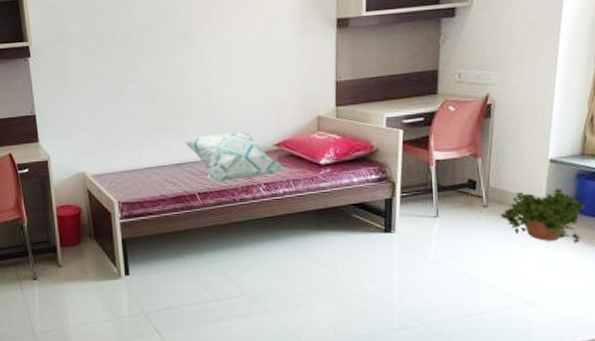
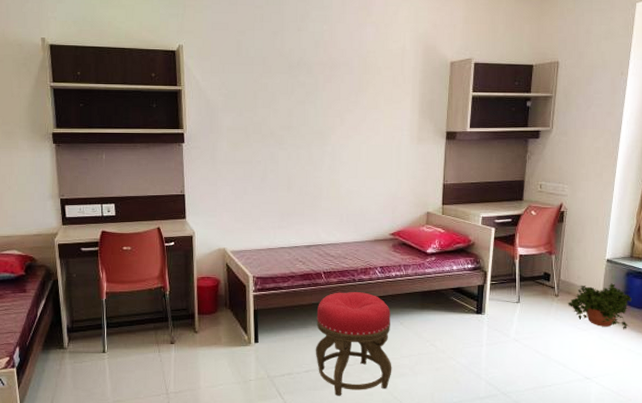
decorative pillow: present [183,131,284,182] -> none [313,221,397,263]
stool: none [193,214,286,332] -> present [315,292,392,397]

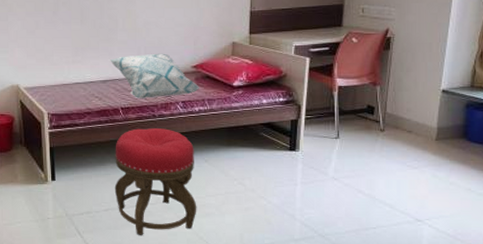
decorative pillow: none [313,221,397,263] -> present [109,53,200,98]
potted plant: present [567,283,632,330] -> none [395,116,472,168]

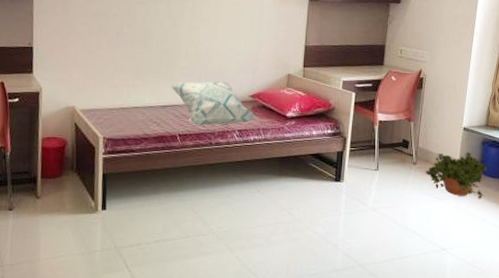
stool: present [114,128,197,236] -> none [166,156,248,269]
potted plant: none [395,116,472,168] -> present [425,152,487,200]

